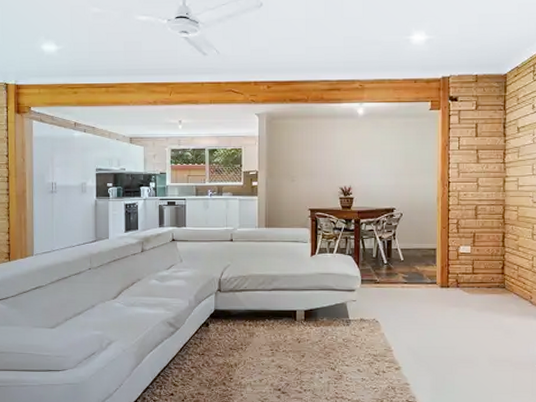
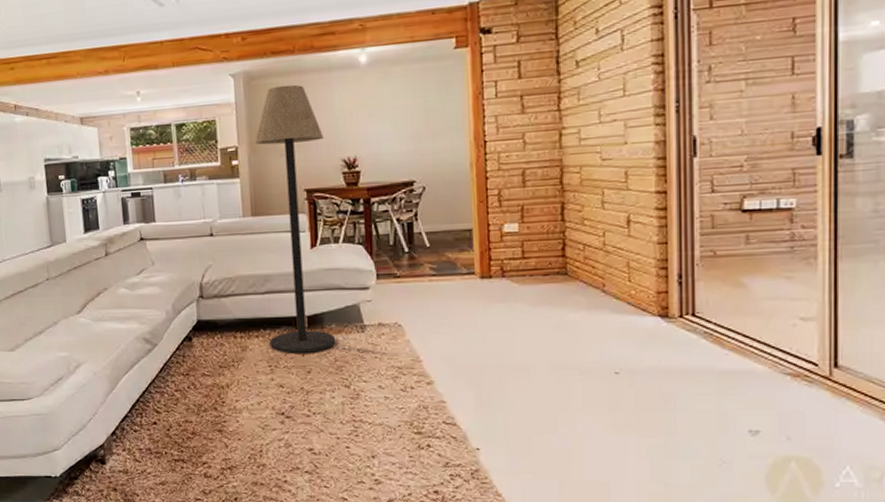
floor lamp: none [271,126,327,340] -> present [254,84,336,353]

